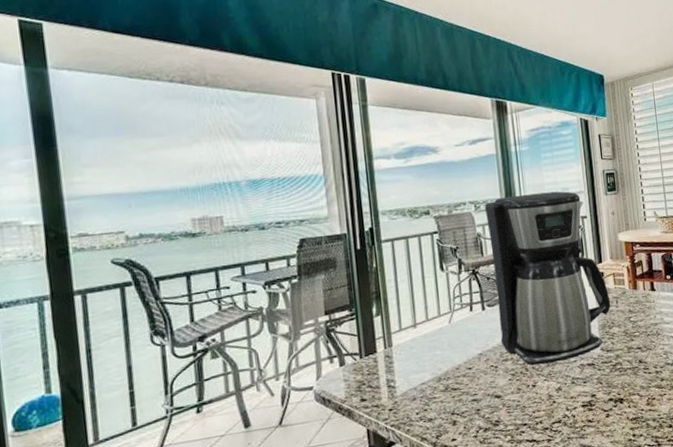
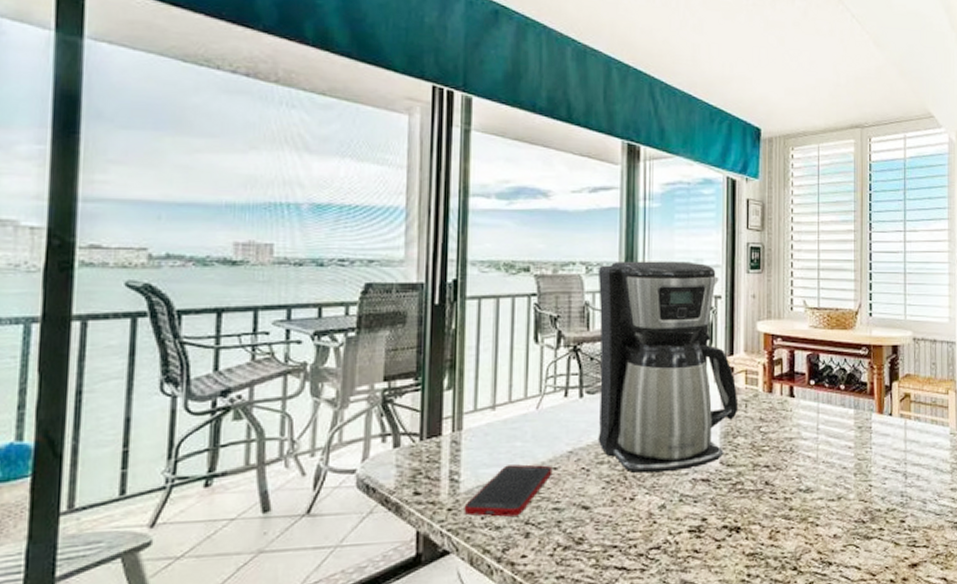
cell phone: none [401,367,468,413] -> present [464,464,553,517]

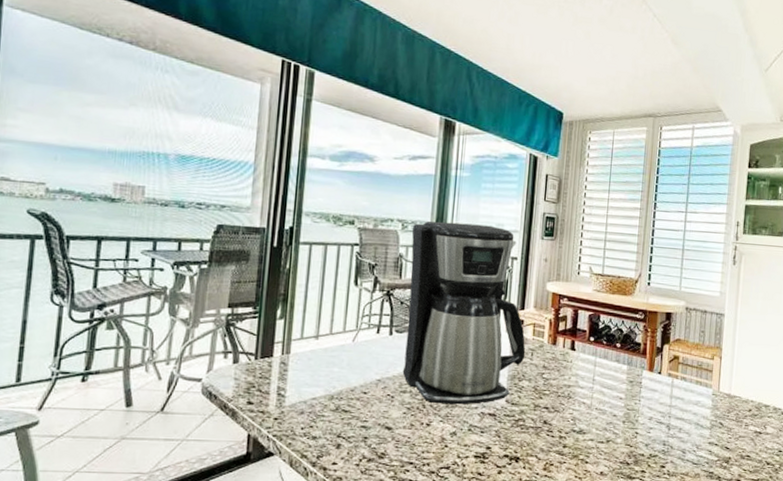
cell phone: present [464,464,553,517] -> none [287,386,363,429]

